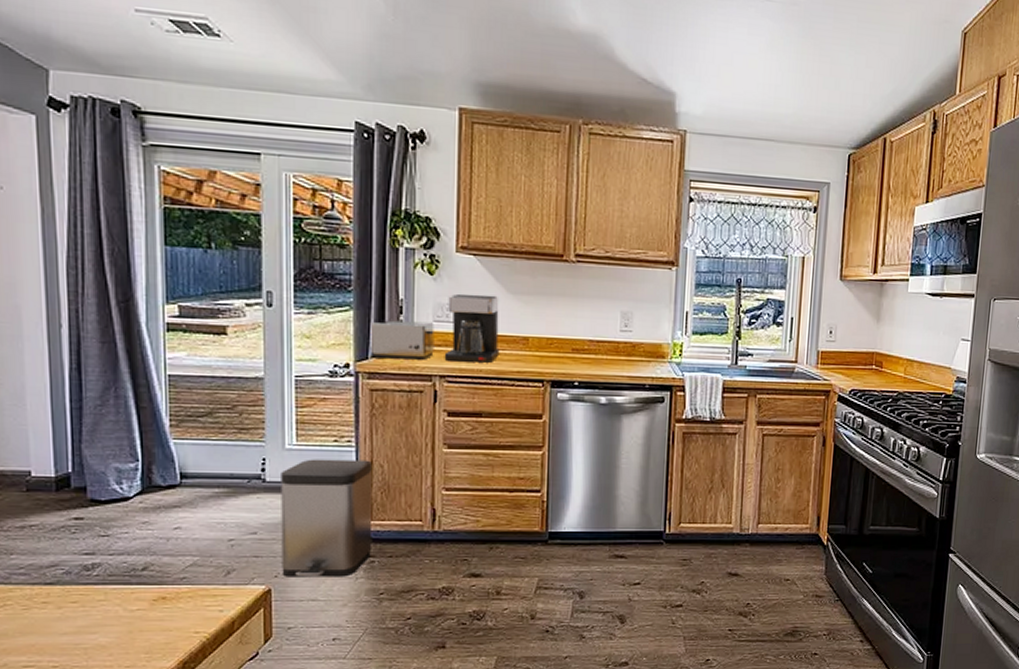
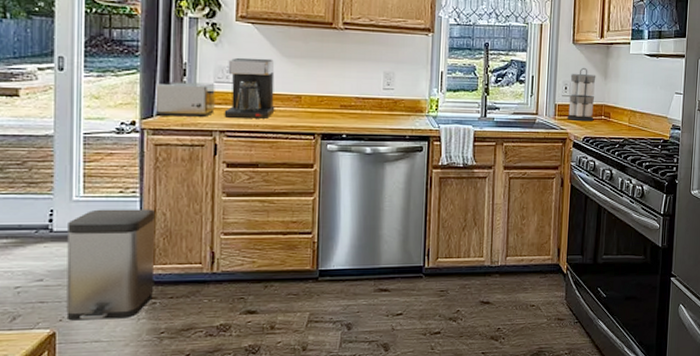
spice rack: none [831,308,867,372] -> present [567,67,596,122]

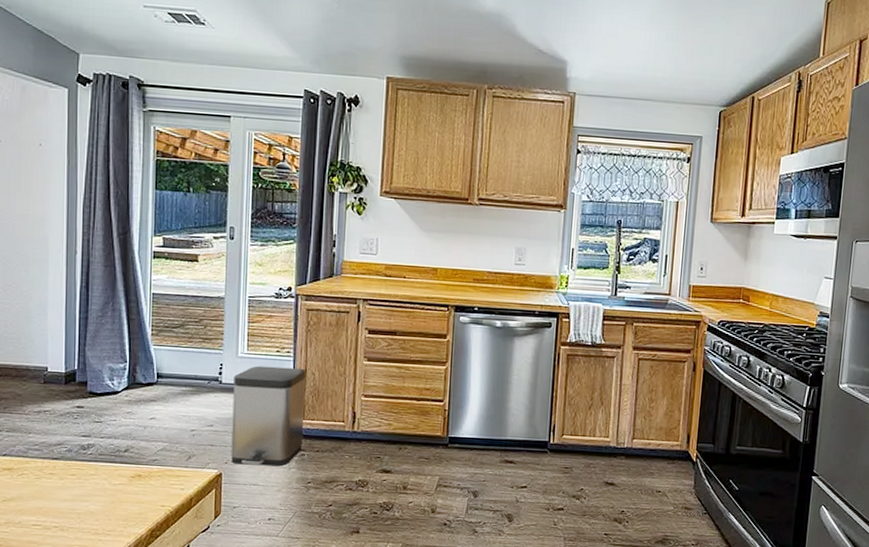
toaster: present [157,81,215,117] -> none [309,251,361,286]
coffee maker: present [224,57,275,119] -> none [367,230,414,289]
spice rack: present [567,67,596,122] -> none [702,247,735,305]

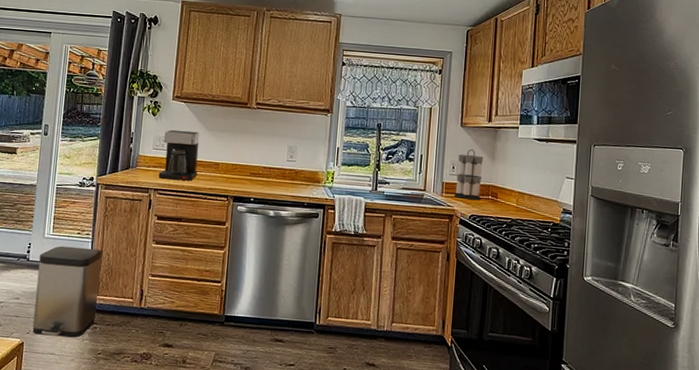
coffee maker: none [367,230,414,289] -> present [158,129,200,181]
spice rack: none [702,247,735,305] -> present [454,148,484,201]

